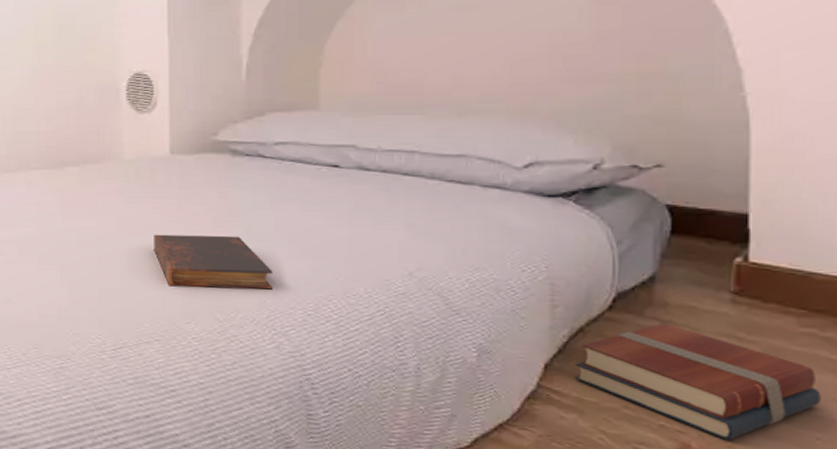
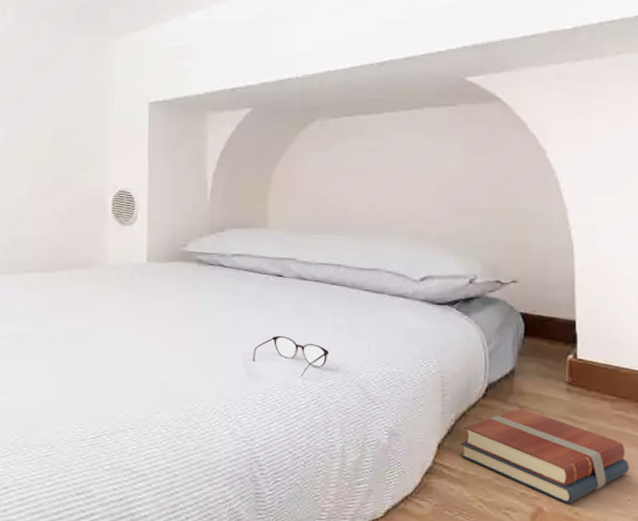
book: present [154,234,273,291] -> none [131,332,229,383]
spectacles: none [302,236,400,284] -> present [253,335,330,377]

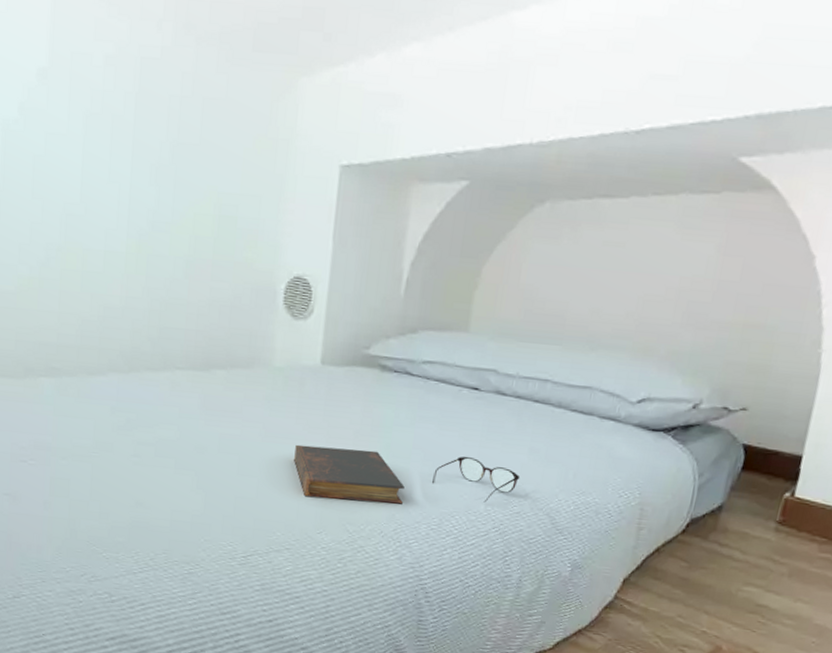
book: none [131,332,229,383] -> present [294,444,405,505]
books: present [460,408,629,504] -> none [645,545,823,643]

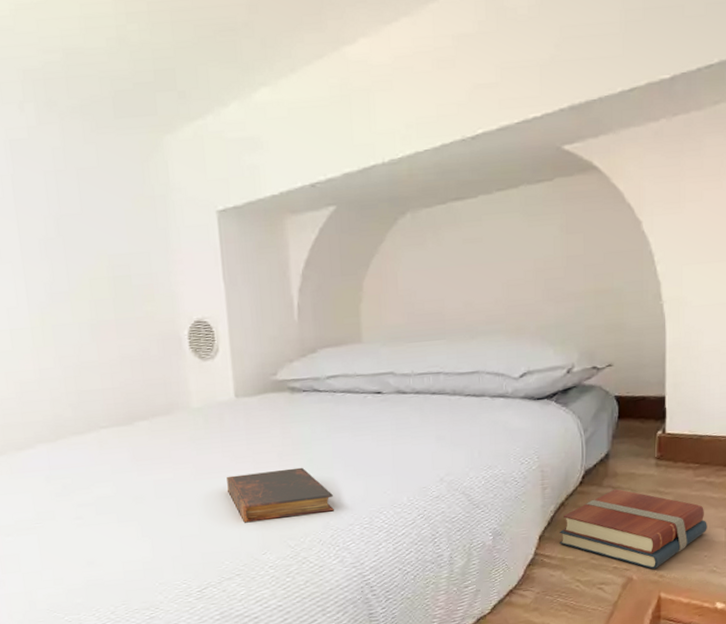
spectacles: present [432,456,520,503] -> none [356,455,433,494]
books: none [645,545,823,643] -> present [559,488,707,569]

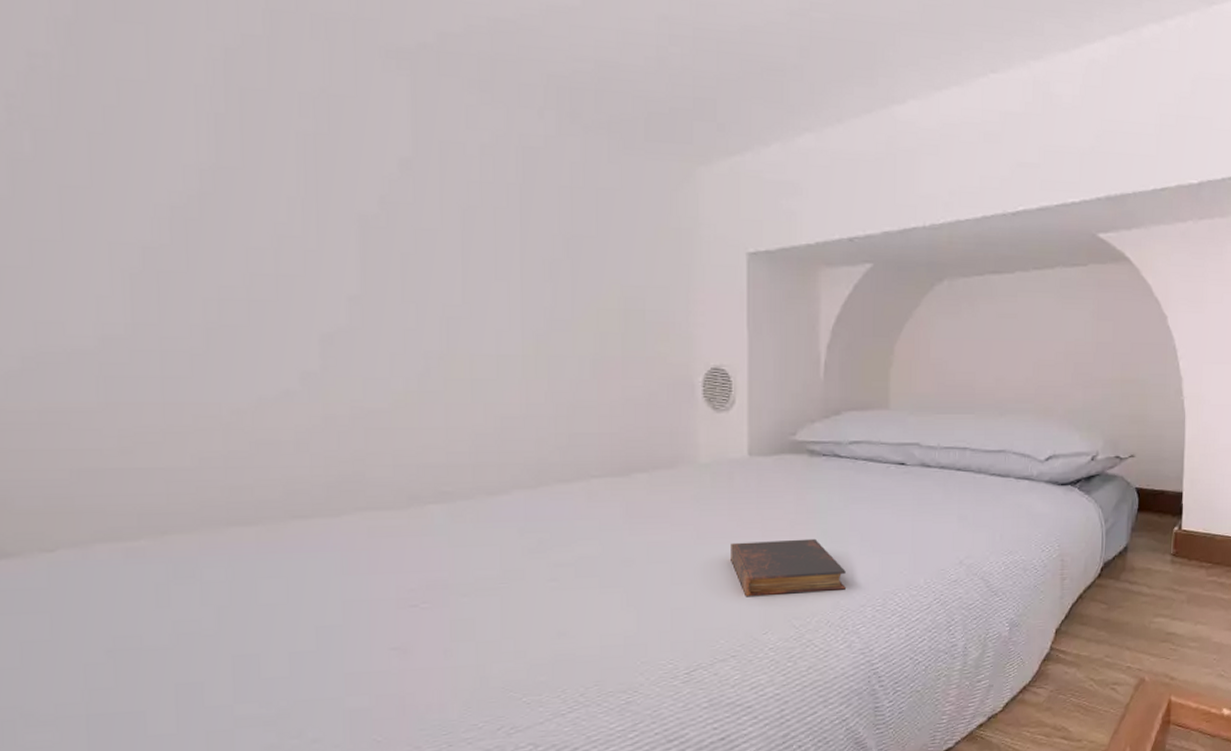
books: present [559,488,707,569] -> none [1075,583,1217,670]

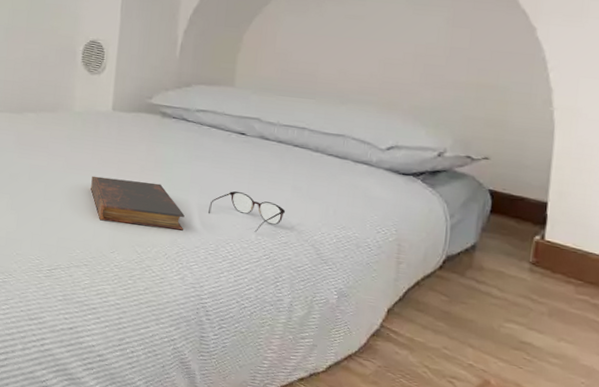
spectacles: none [872,531,953,576] -> present [208,190,286,232]

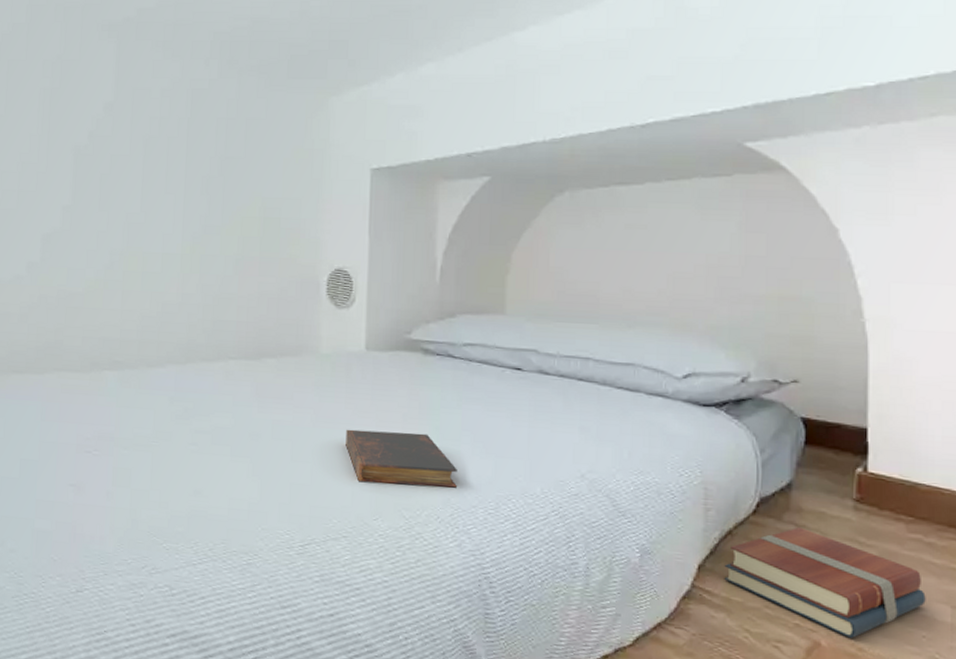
spectacles: present [208,190,286,232] -> none [485,436,574,485]
books: none [409,282,588,380] -> present [724,527,926,638]

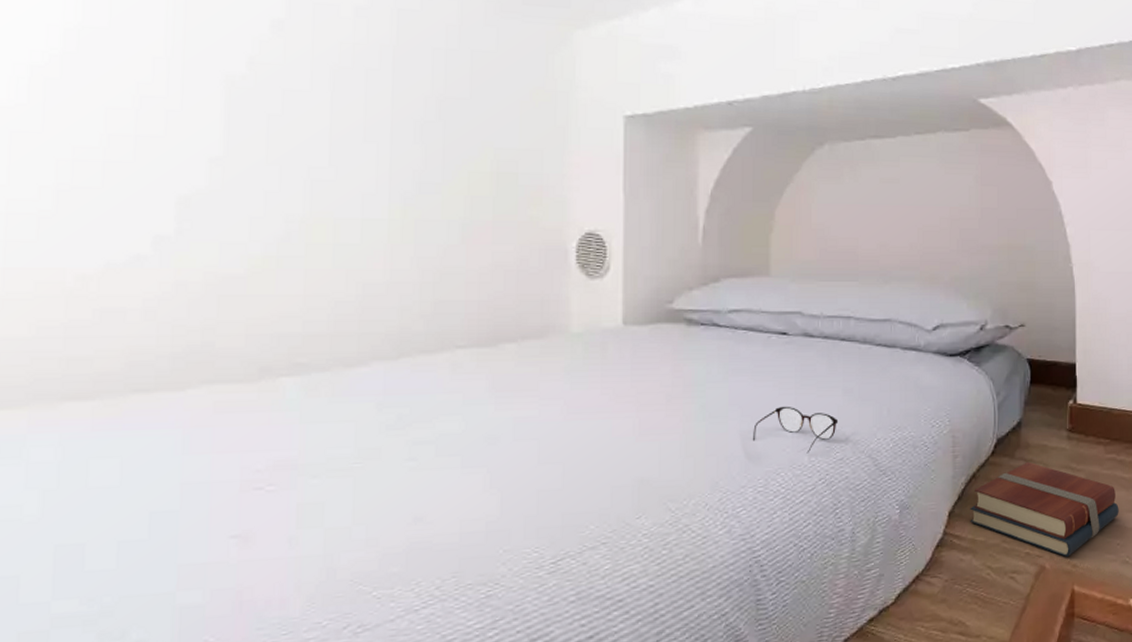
book: present [346,429,457,489] -> none [603,413,725,478]
spectacles: none [485,436,574,485] -> present [753,406,839,453]

